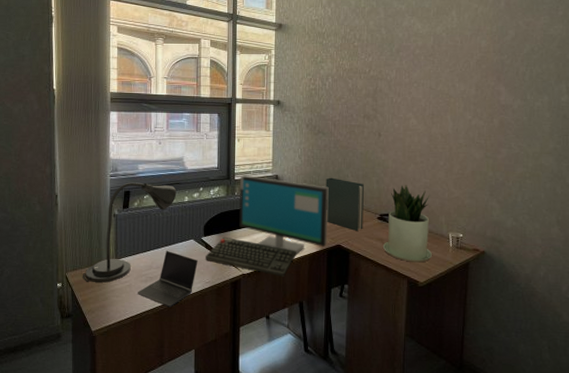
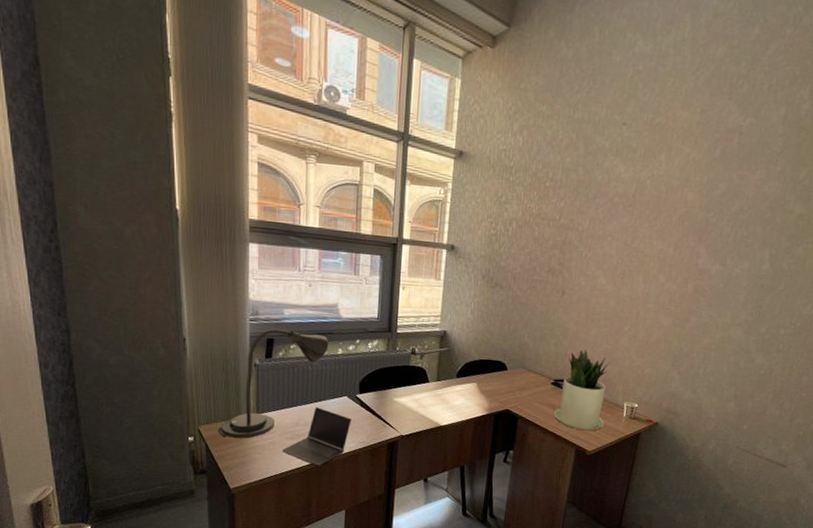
computer keyboard: present [206,236,296,277] -> none [360,395,461,440]
computer monitor: present [239,175,329,255] -> none [399,328,502,418]
binder: present [325,177,364,232] -> none [497,337,541,397]

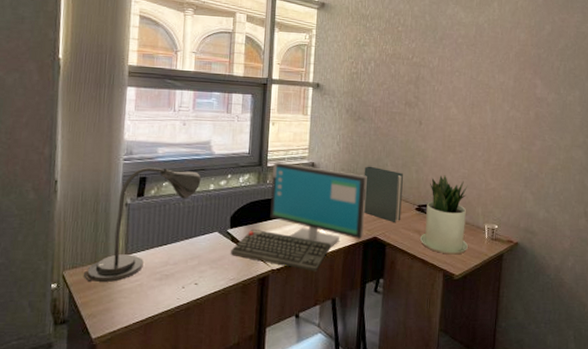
laptop computer: present [282,406,352,467] -> none [150,244,222,308]
computer keyboard: none [360,395,461,440] -> present [231,228,331,271]
computer monitor: none [399,328,502,418] -> present [270,162,367,248]
binder: none [497,337,541,397] -> present [364,166,403,223]

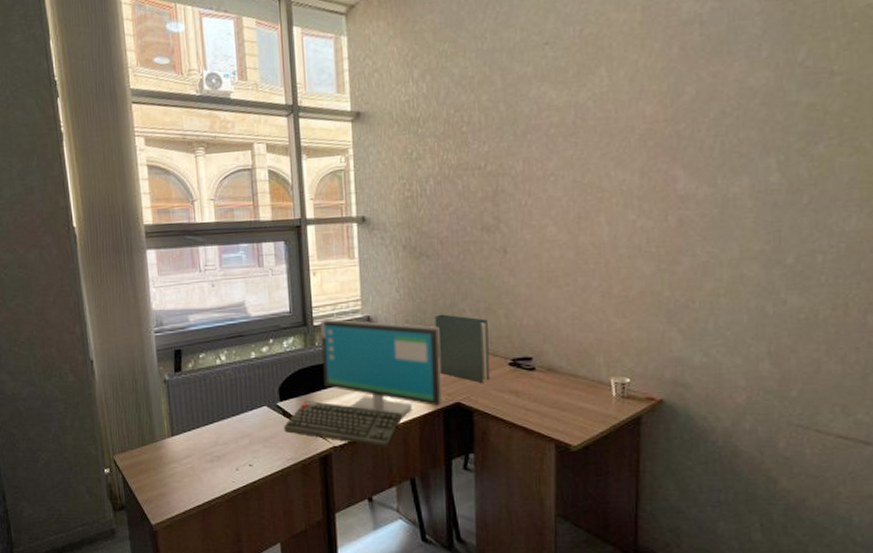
desk lamp: present [84,167,201,282] -> none [134,337,240,465]
planter: present [419,175,468,255] -> none [518,317,588,420]

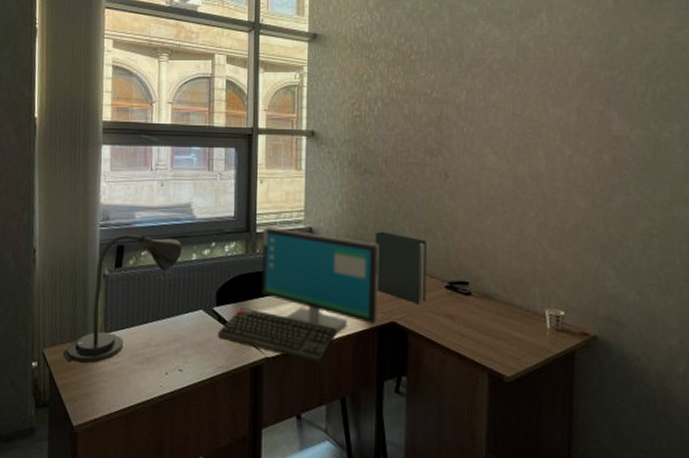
desk lamp: none [134,337,240,465] -> present [64,234,182,363]

